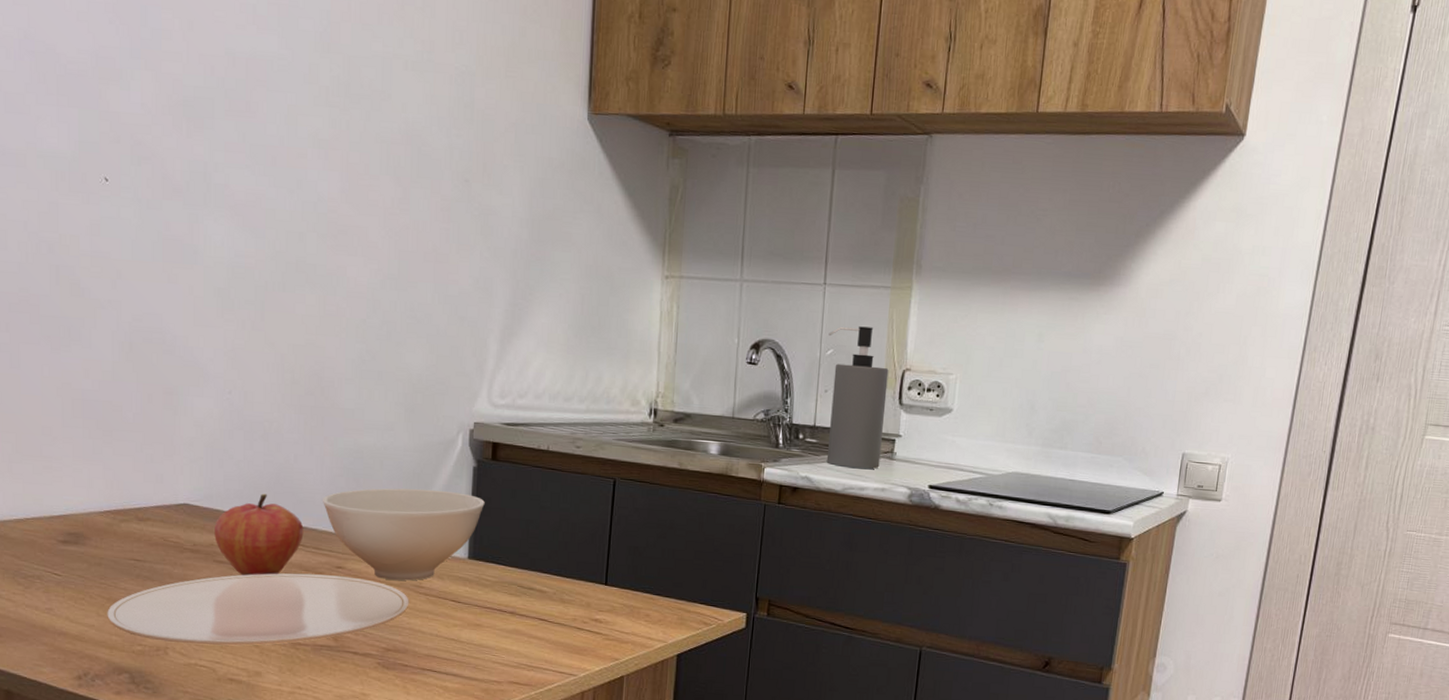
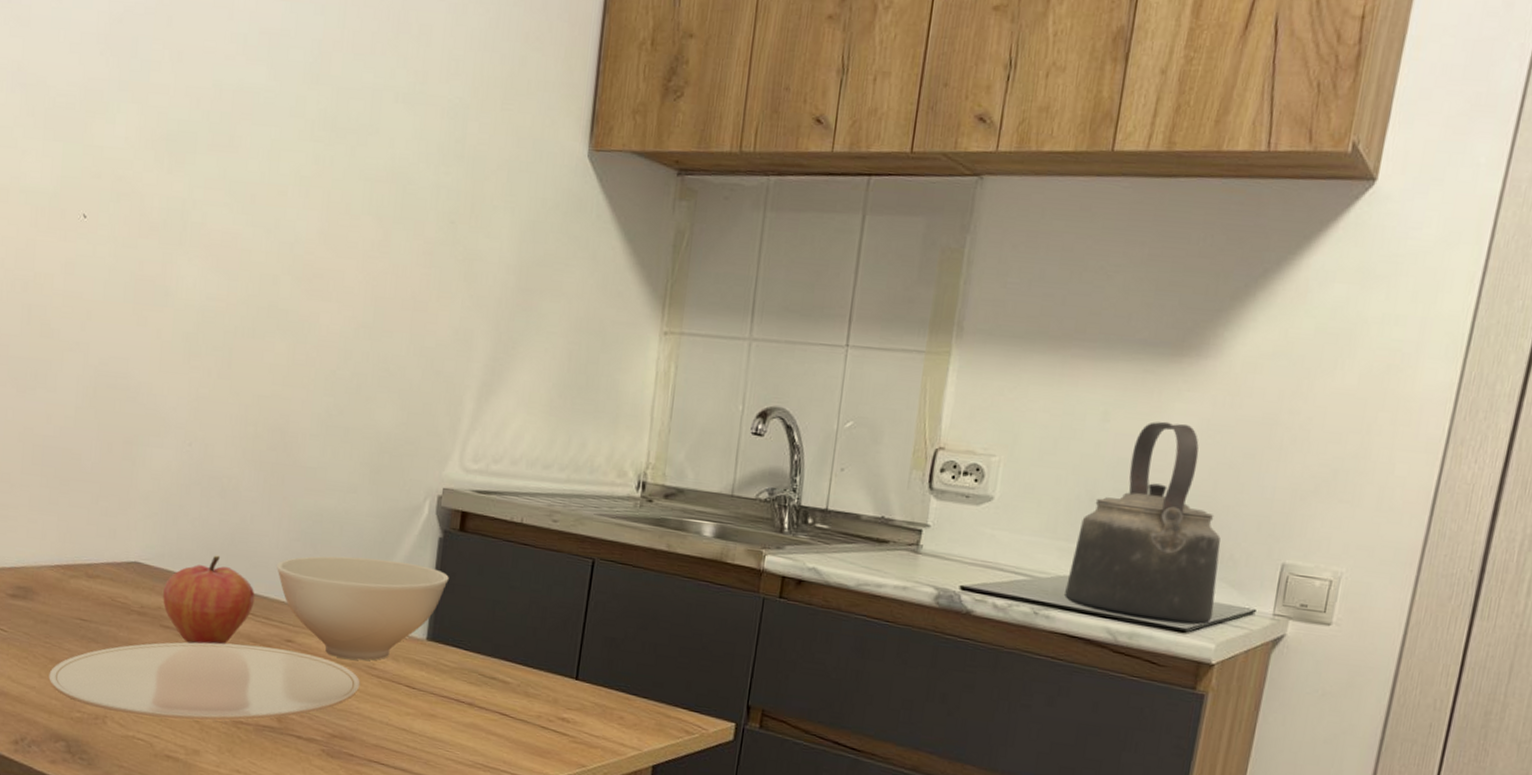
soap dispenser: present [826,326,889,469] -> none [838,396,919,563]
kettle: none [1014,340,1135,508] -> present [1065,421,1221,625]

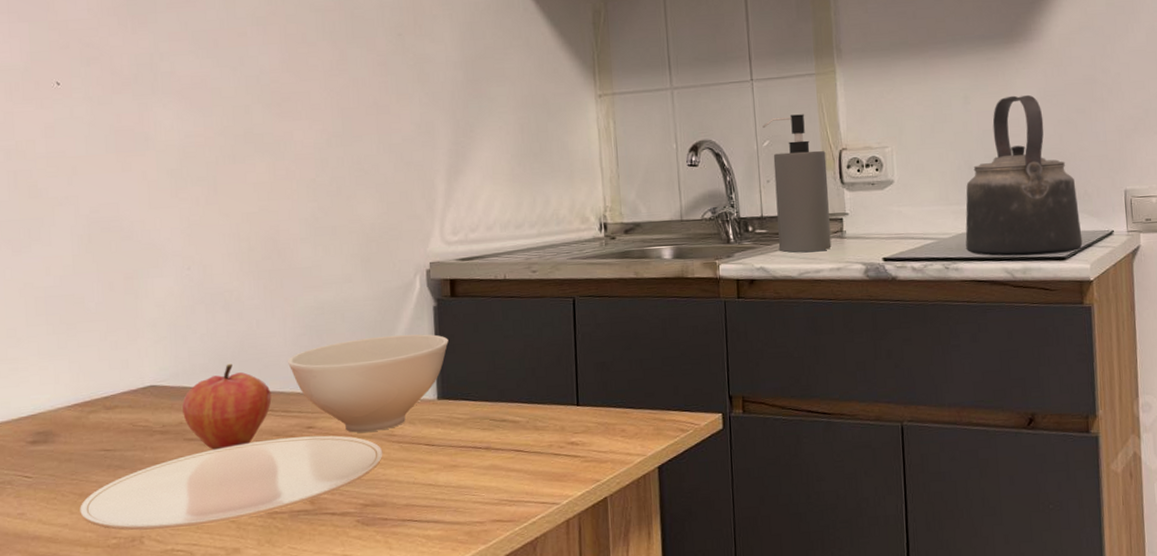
soap dispenser: none [838,396,919,563] -> present [762,114,832,253]

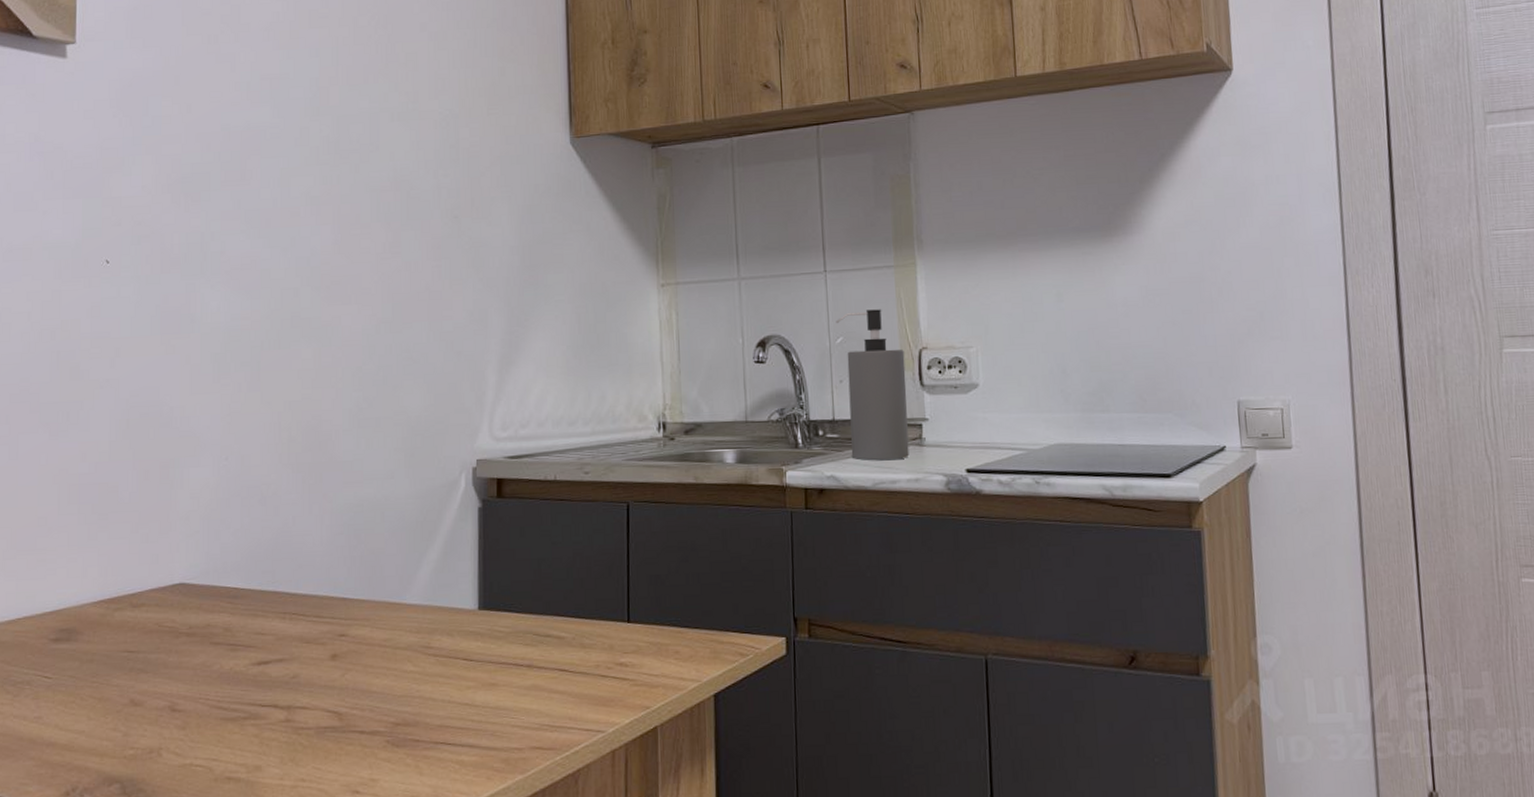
plate: present [80,435,383,531] -> none [98,644,418,742]
fruit: present [182,363,272,450] -> none [211,562,304,656]
bowl: present [287,334,449,433] -> none [322,536,493,643]
kettle: present [965,94,1083,257] -> none [1058,293,1191,472]

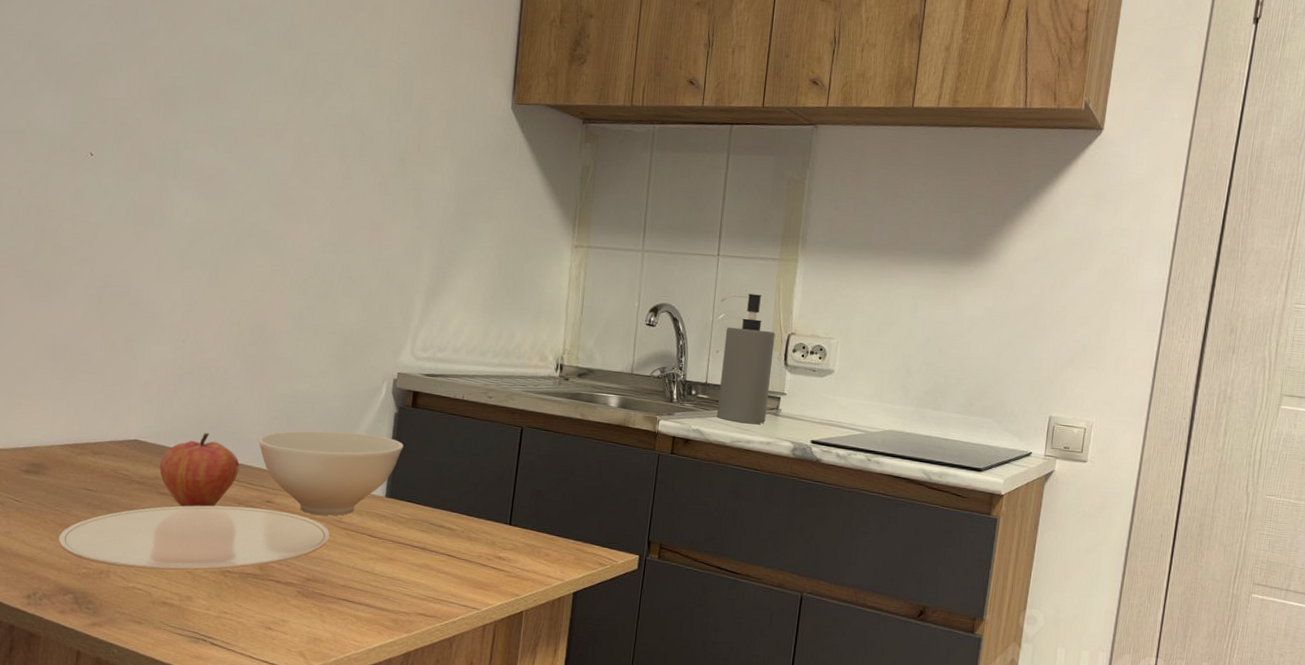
plate: none [98,644,418,742] -> present [58,505,330,572]
fruit: none [211,562,304,656] -> present [159,432,240,507]
bowl: none [322,536,493,643] -> present [257,430,404,516]

